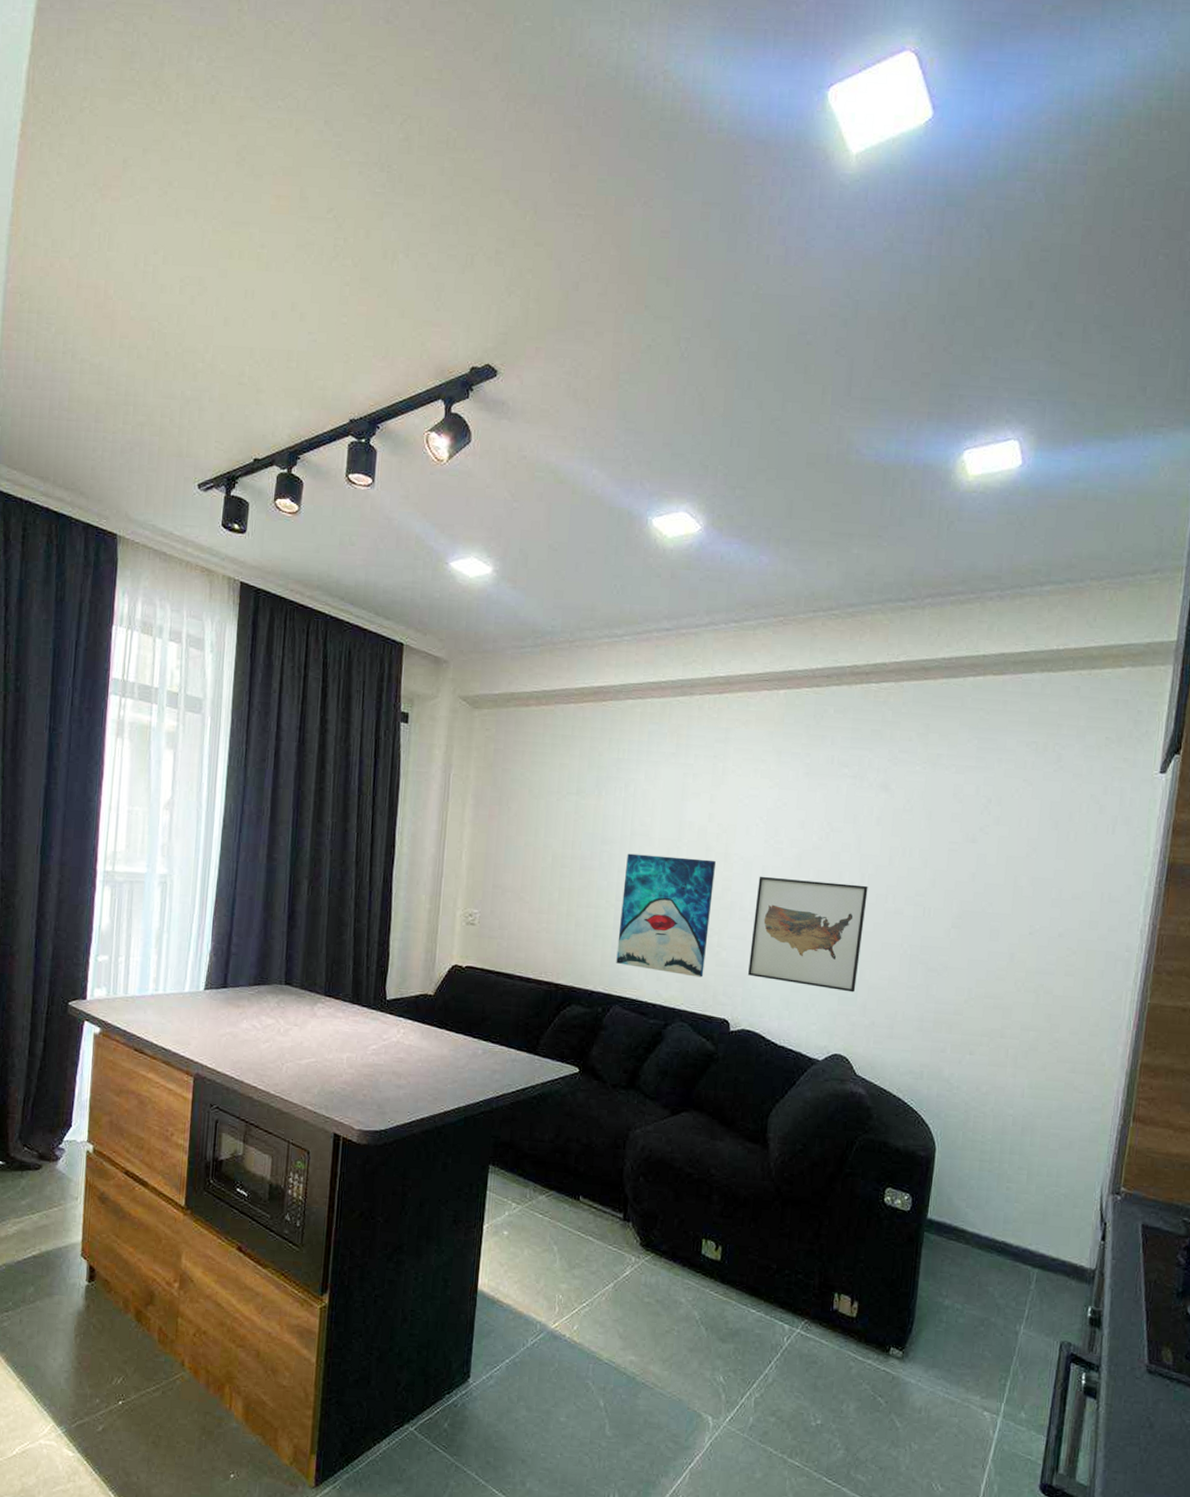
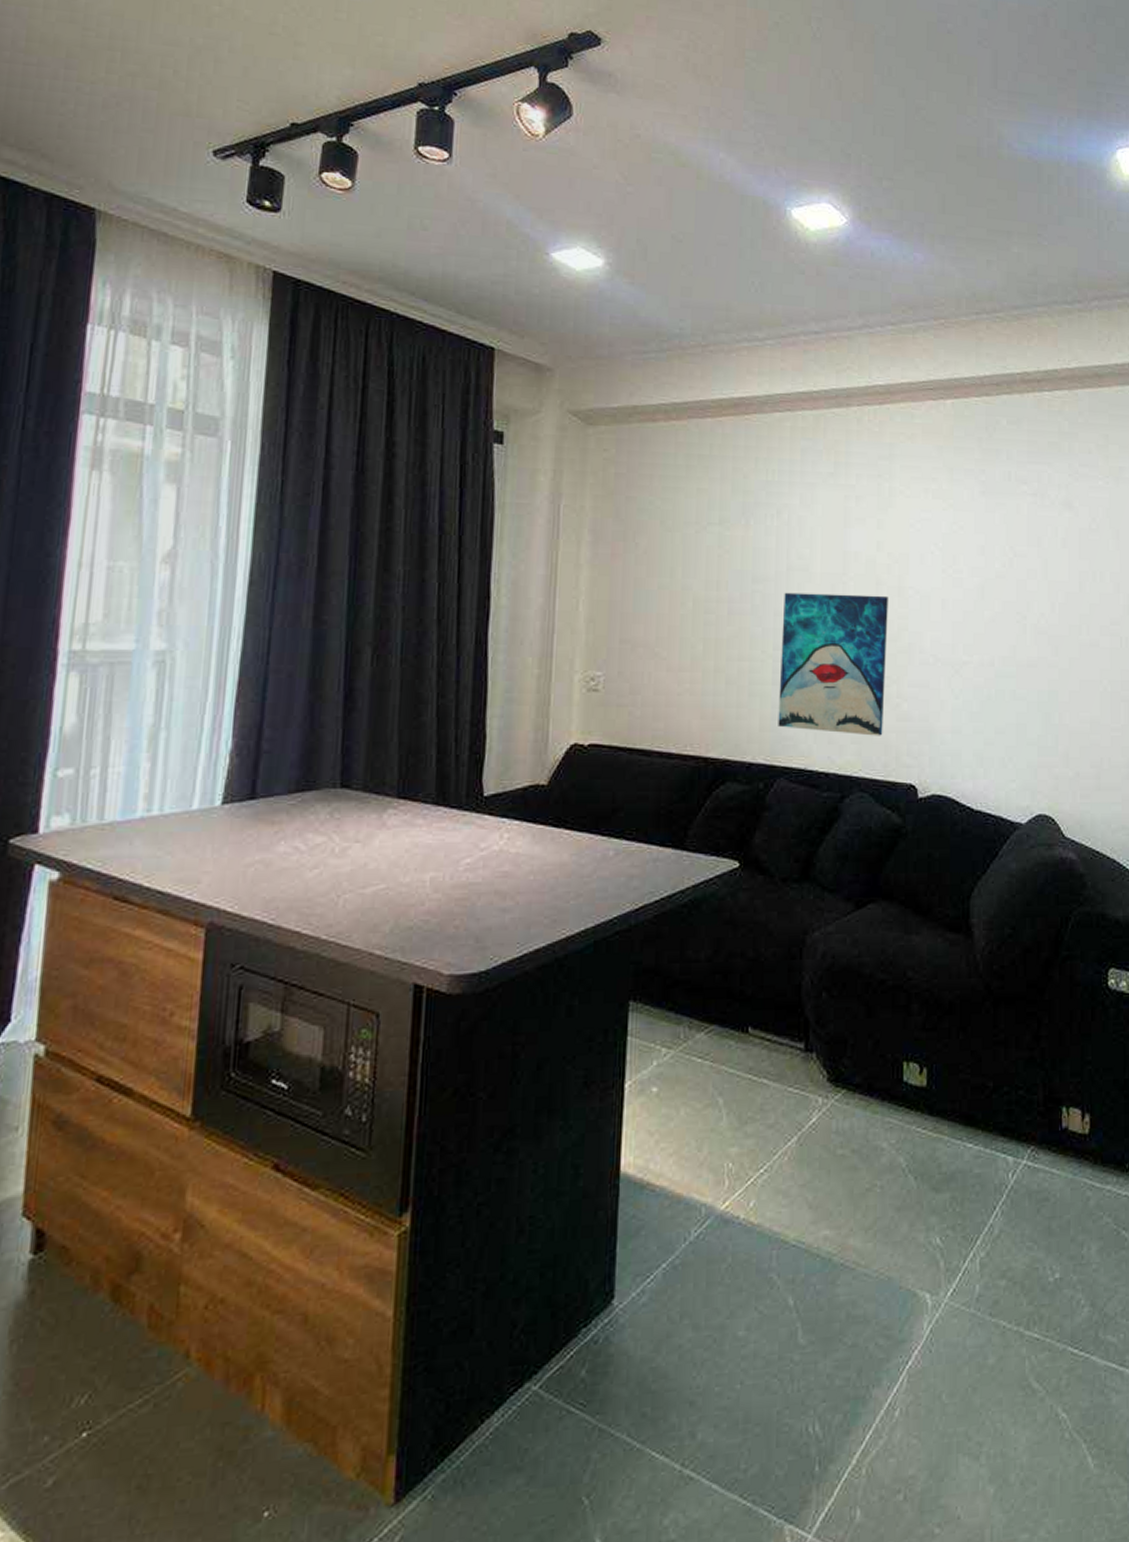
wall art: present [748,876,868,993] -> none [935,611,1060,740]

